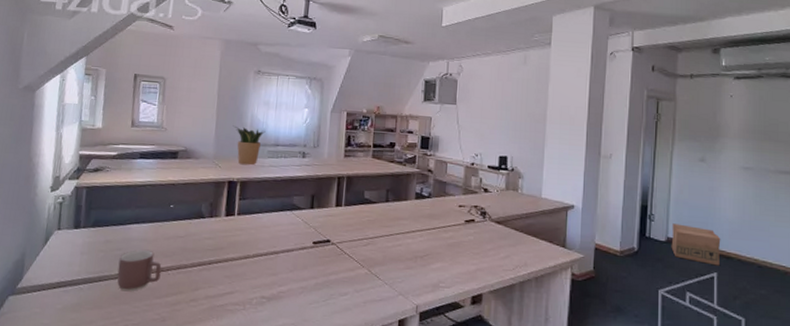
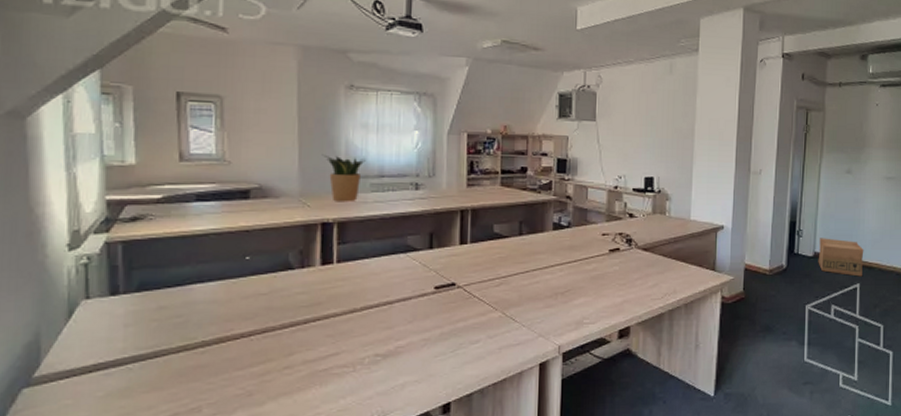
mug: present [116,249,162,292] -> none [179,313,241,366]

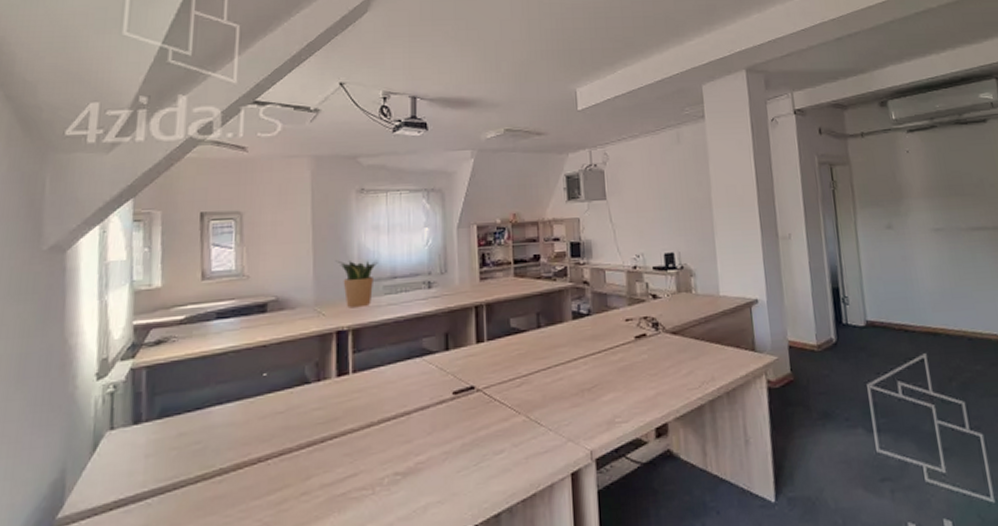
cardboard box: present [818,238,864,277] -> none [869,303,928,346]

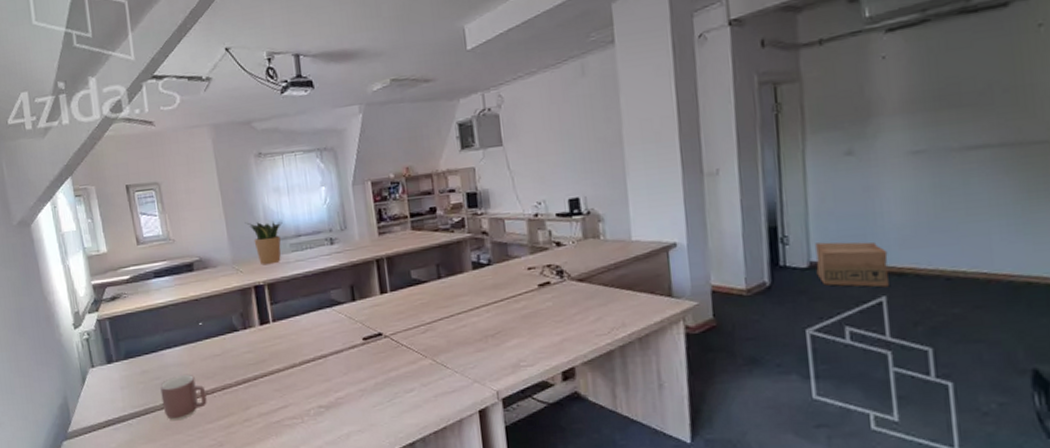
mug: none [197,436,258,498] -> present [160,374,207,421]
cardboard box: none [869,303,928,346] -> present [815,242,889,288]

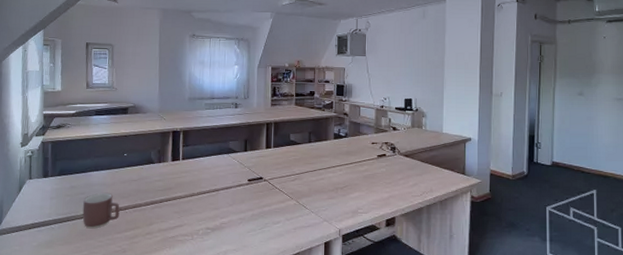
potted plant: present [245,220,283,266] -> none [173,83,202,117]
cardboard box: present [815,242,889,288] -> none [556,150,599,184]

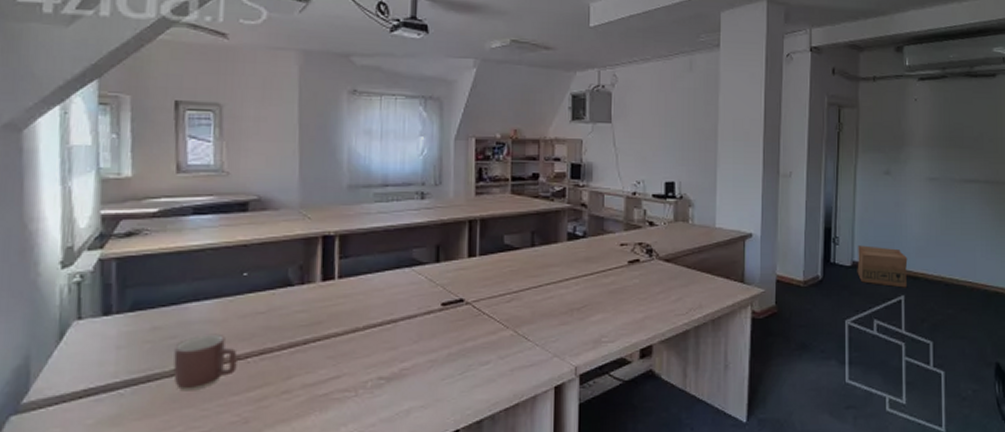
cardboard box: none [556,150,599,184] -> present [857,245,908,288]

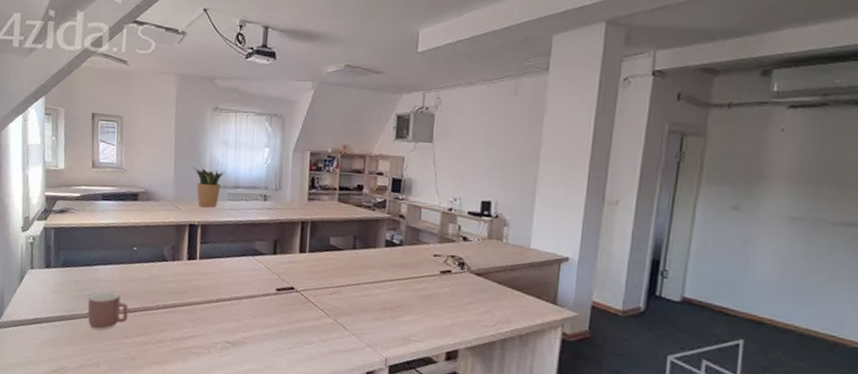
potted plant: none [323,163,369,214] -> present [191,166,225,209]
cardboard box: present [857,245,908,288] -> none [686,281,752,332]

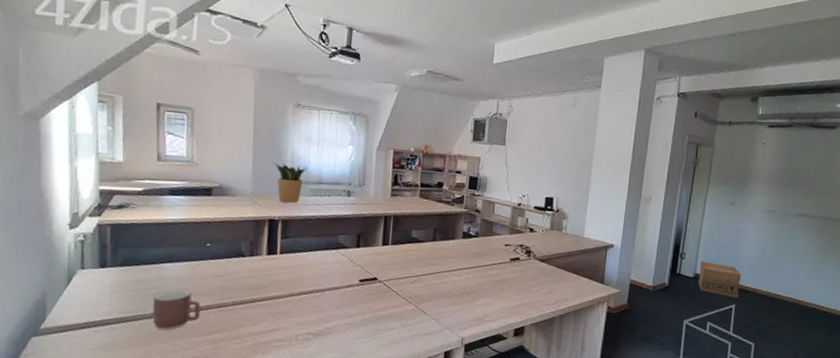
cardboard box: none [686,281,752,332] -> present [697,261,742,299]

